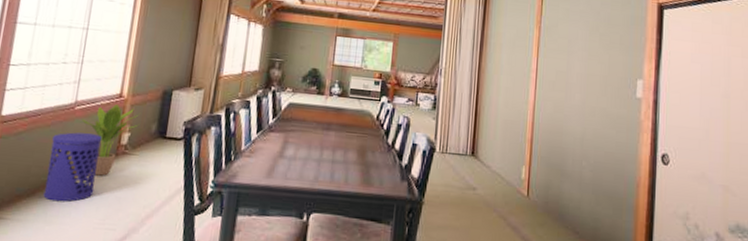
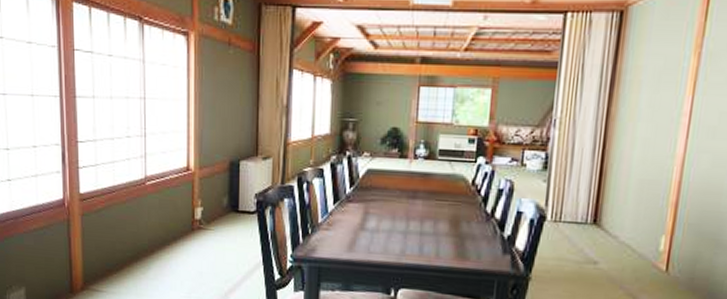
waste bin: present [43,132,103,202] -> none [130,208,177,276]
potted plant: present [82,104,139,176] -> none [154,178,210,251]

